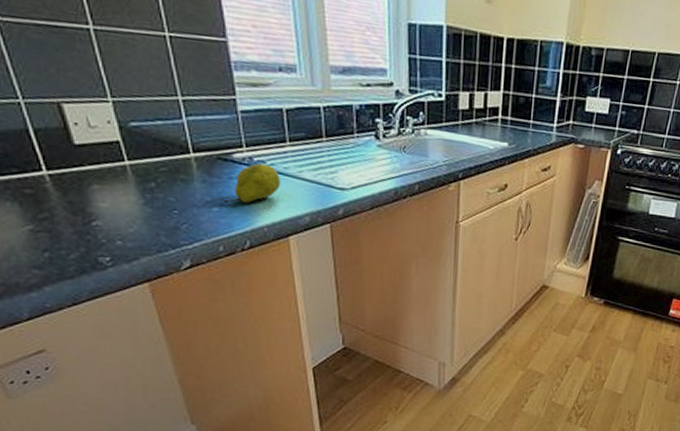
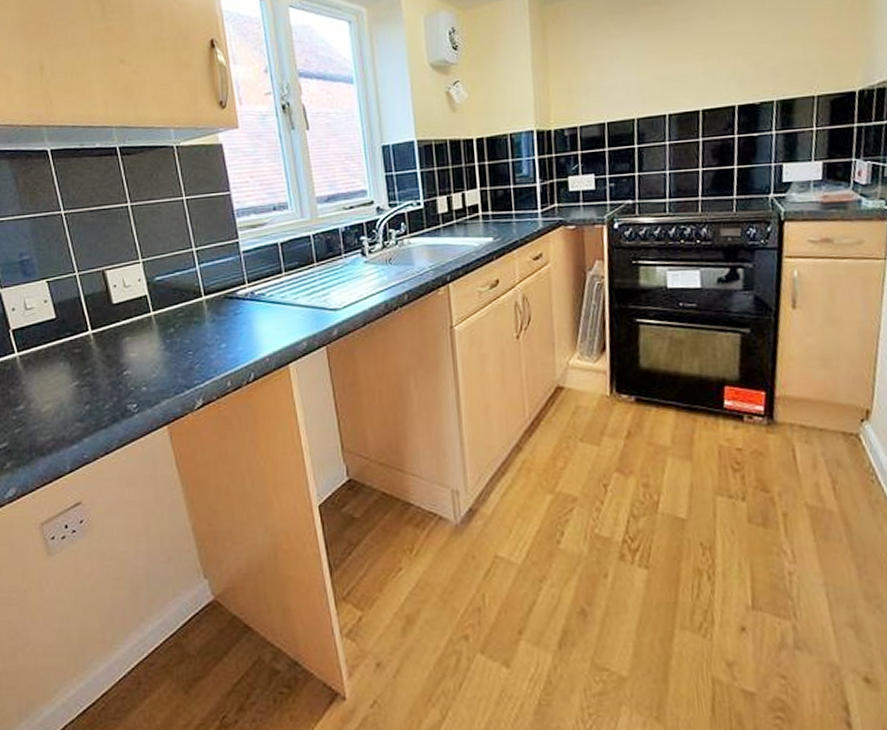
fruit: present [220,163,280,204] -> none [227,296,279,339]

